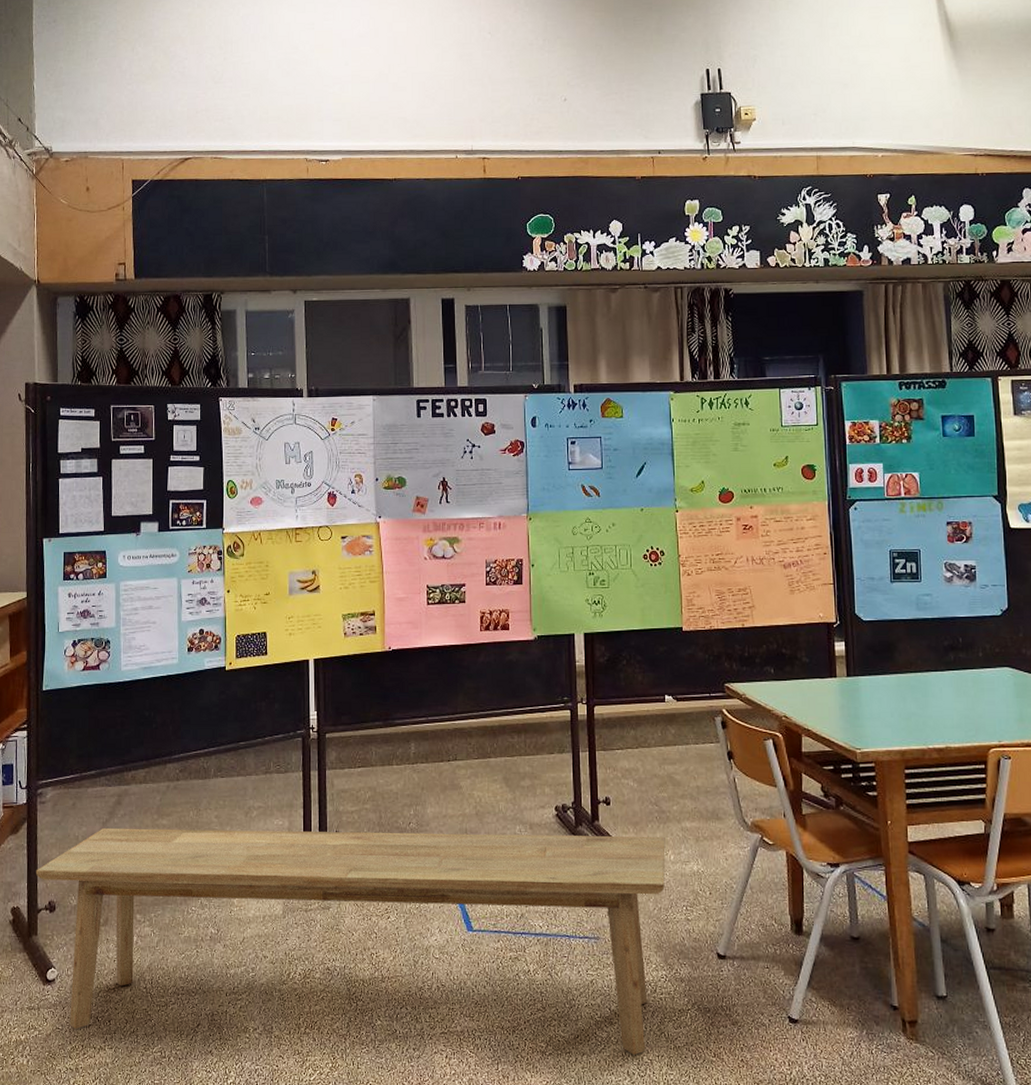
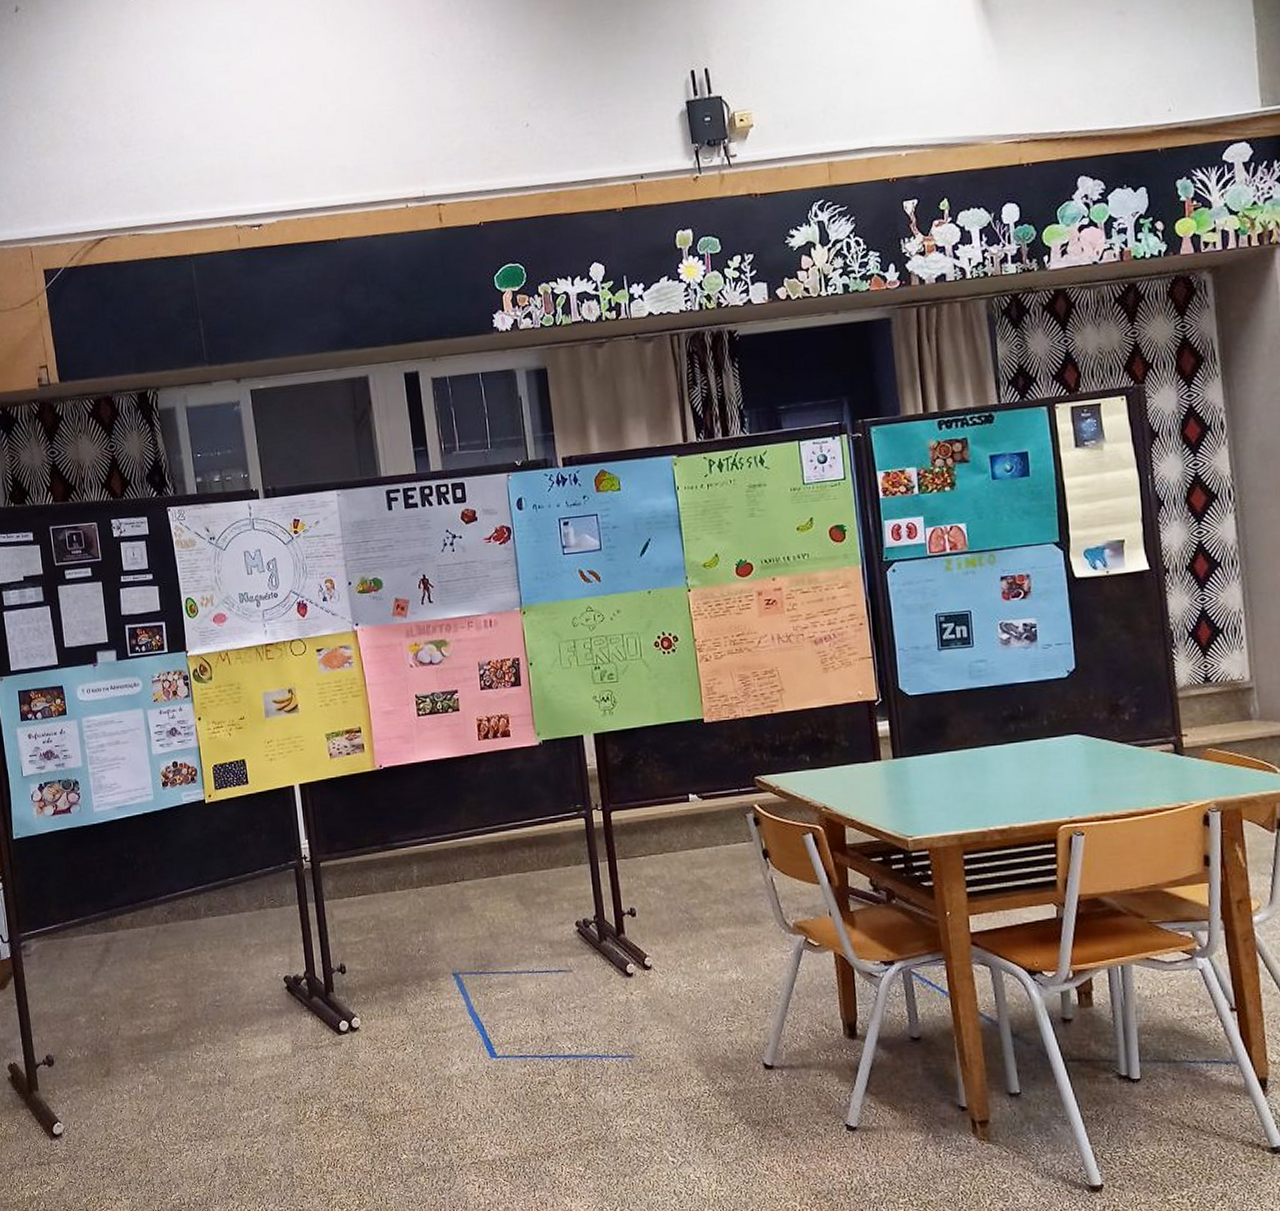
bench: present [35,827,666,1055] -> none [28,945,702,1181]

